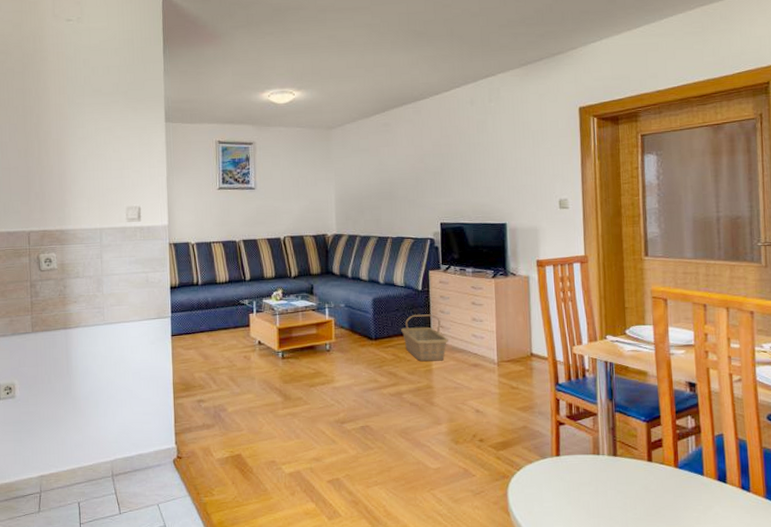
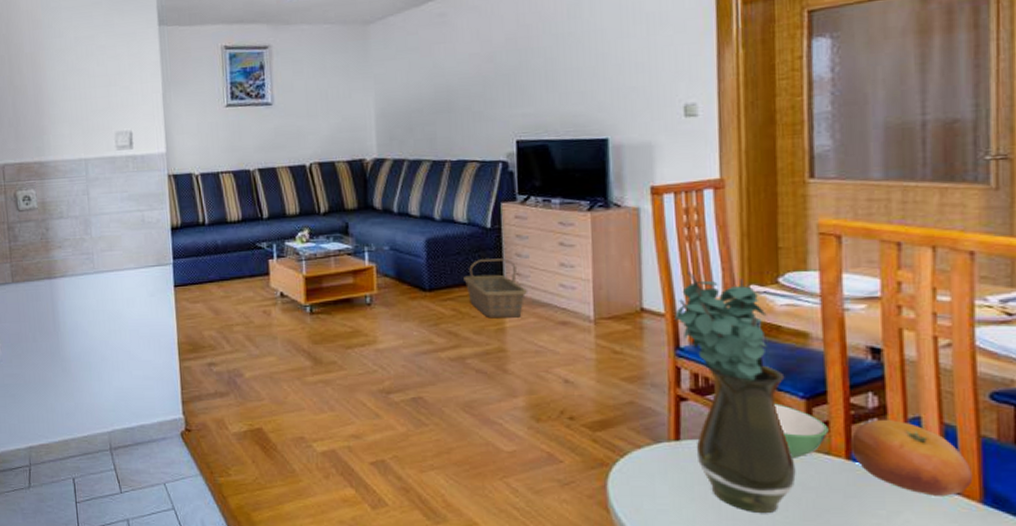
vase: none [555,325,641,511] -> present [675,272,796,513]
bowl: none [625,426,662,469] -> present [774,403,829,460]
fruit: none [677,436,759,494] -> present [850,419,973,496]

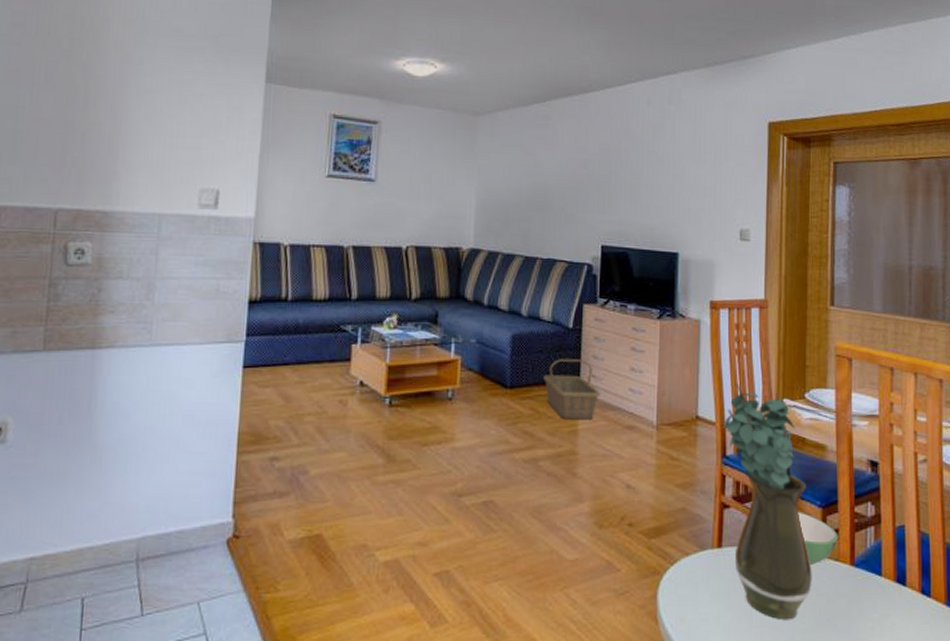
fruit: present [850,419,973,496] -> none [854,527,940,599]

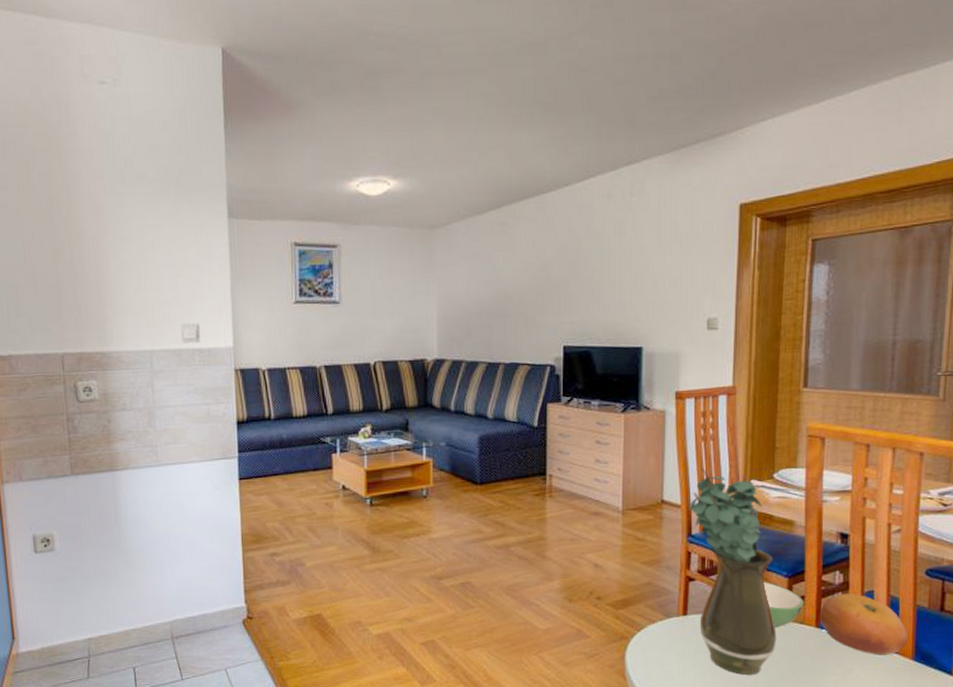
basket: present [544,359,600,420] -> none [511,455,566,510]
fruit: none [854,527,940,599] -> present [819,593,909,655]

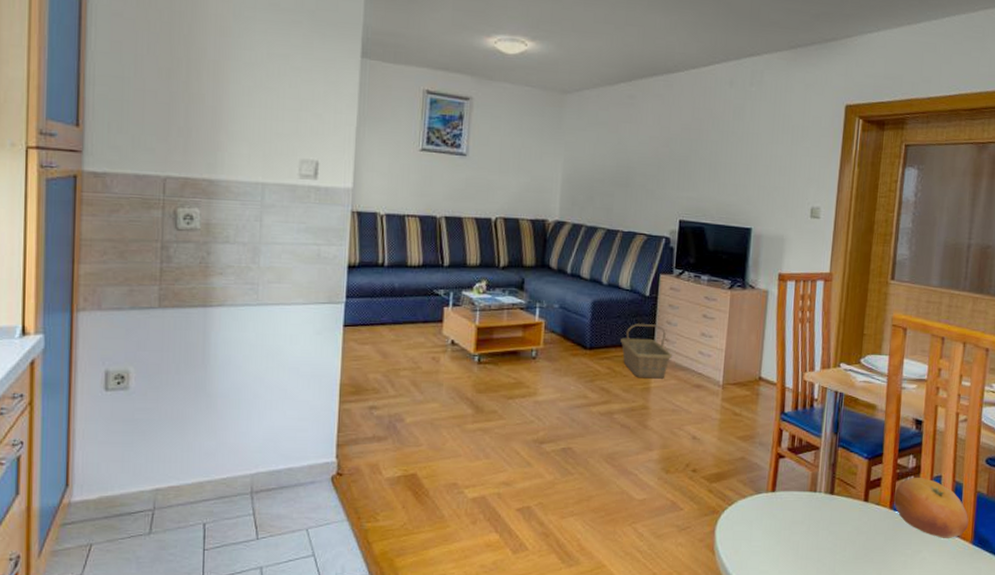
basket: none [511,455,566,510] -> present [620,324,672,379]
vase: present [689,468,777,675] -> none [783,349,856,553]
bowl: present [763,582,804,629] -> none [846,462,881,509]

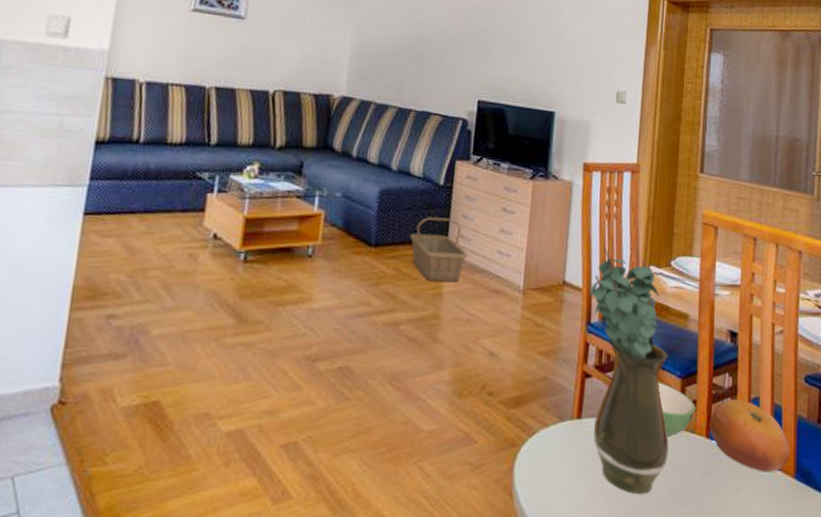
vase: none [783,349,856,553] -> present [589,249,669,493]
bowl: none [846,462,881,509] -> present [658,382,696,438]

